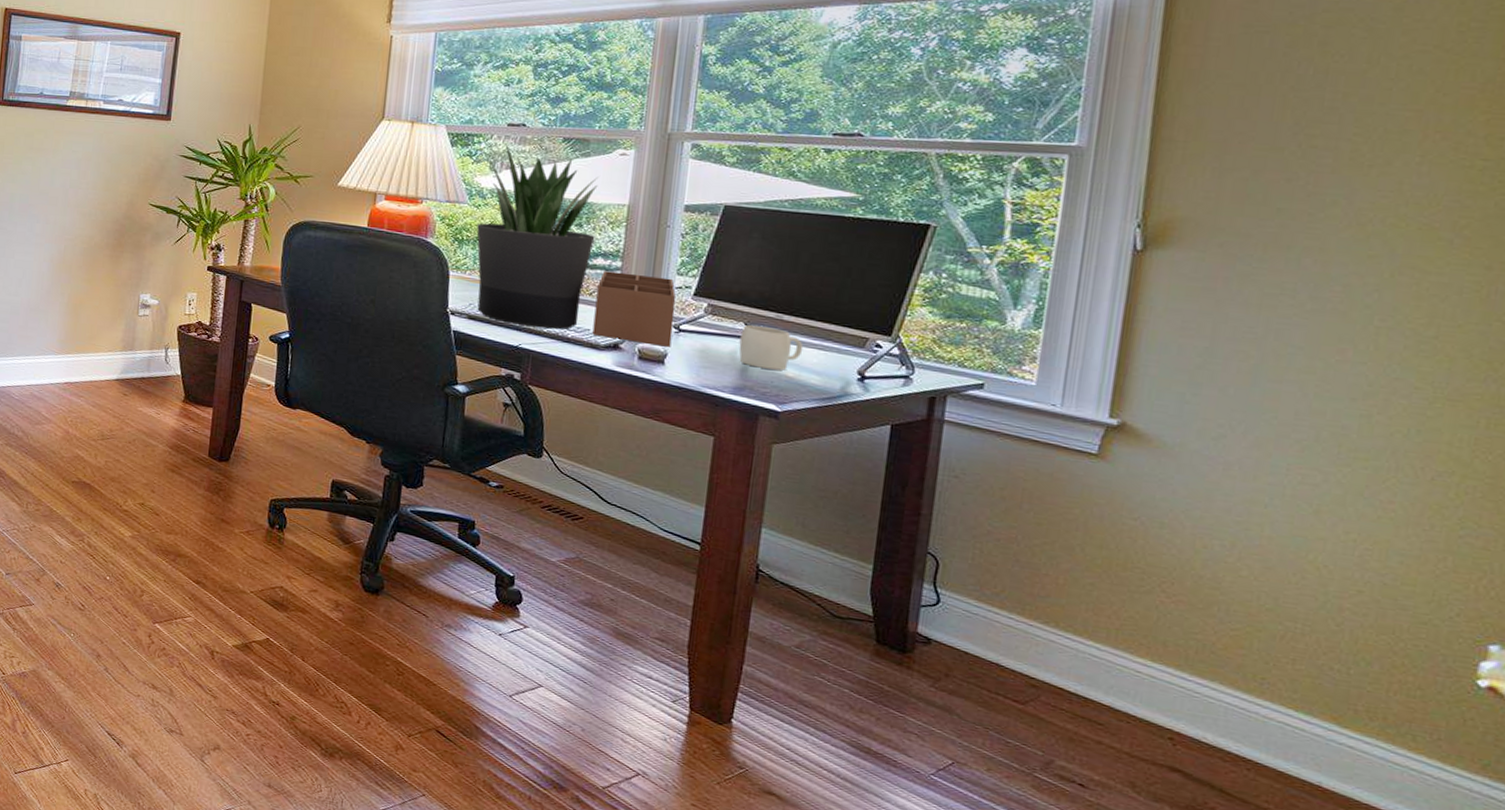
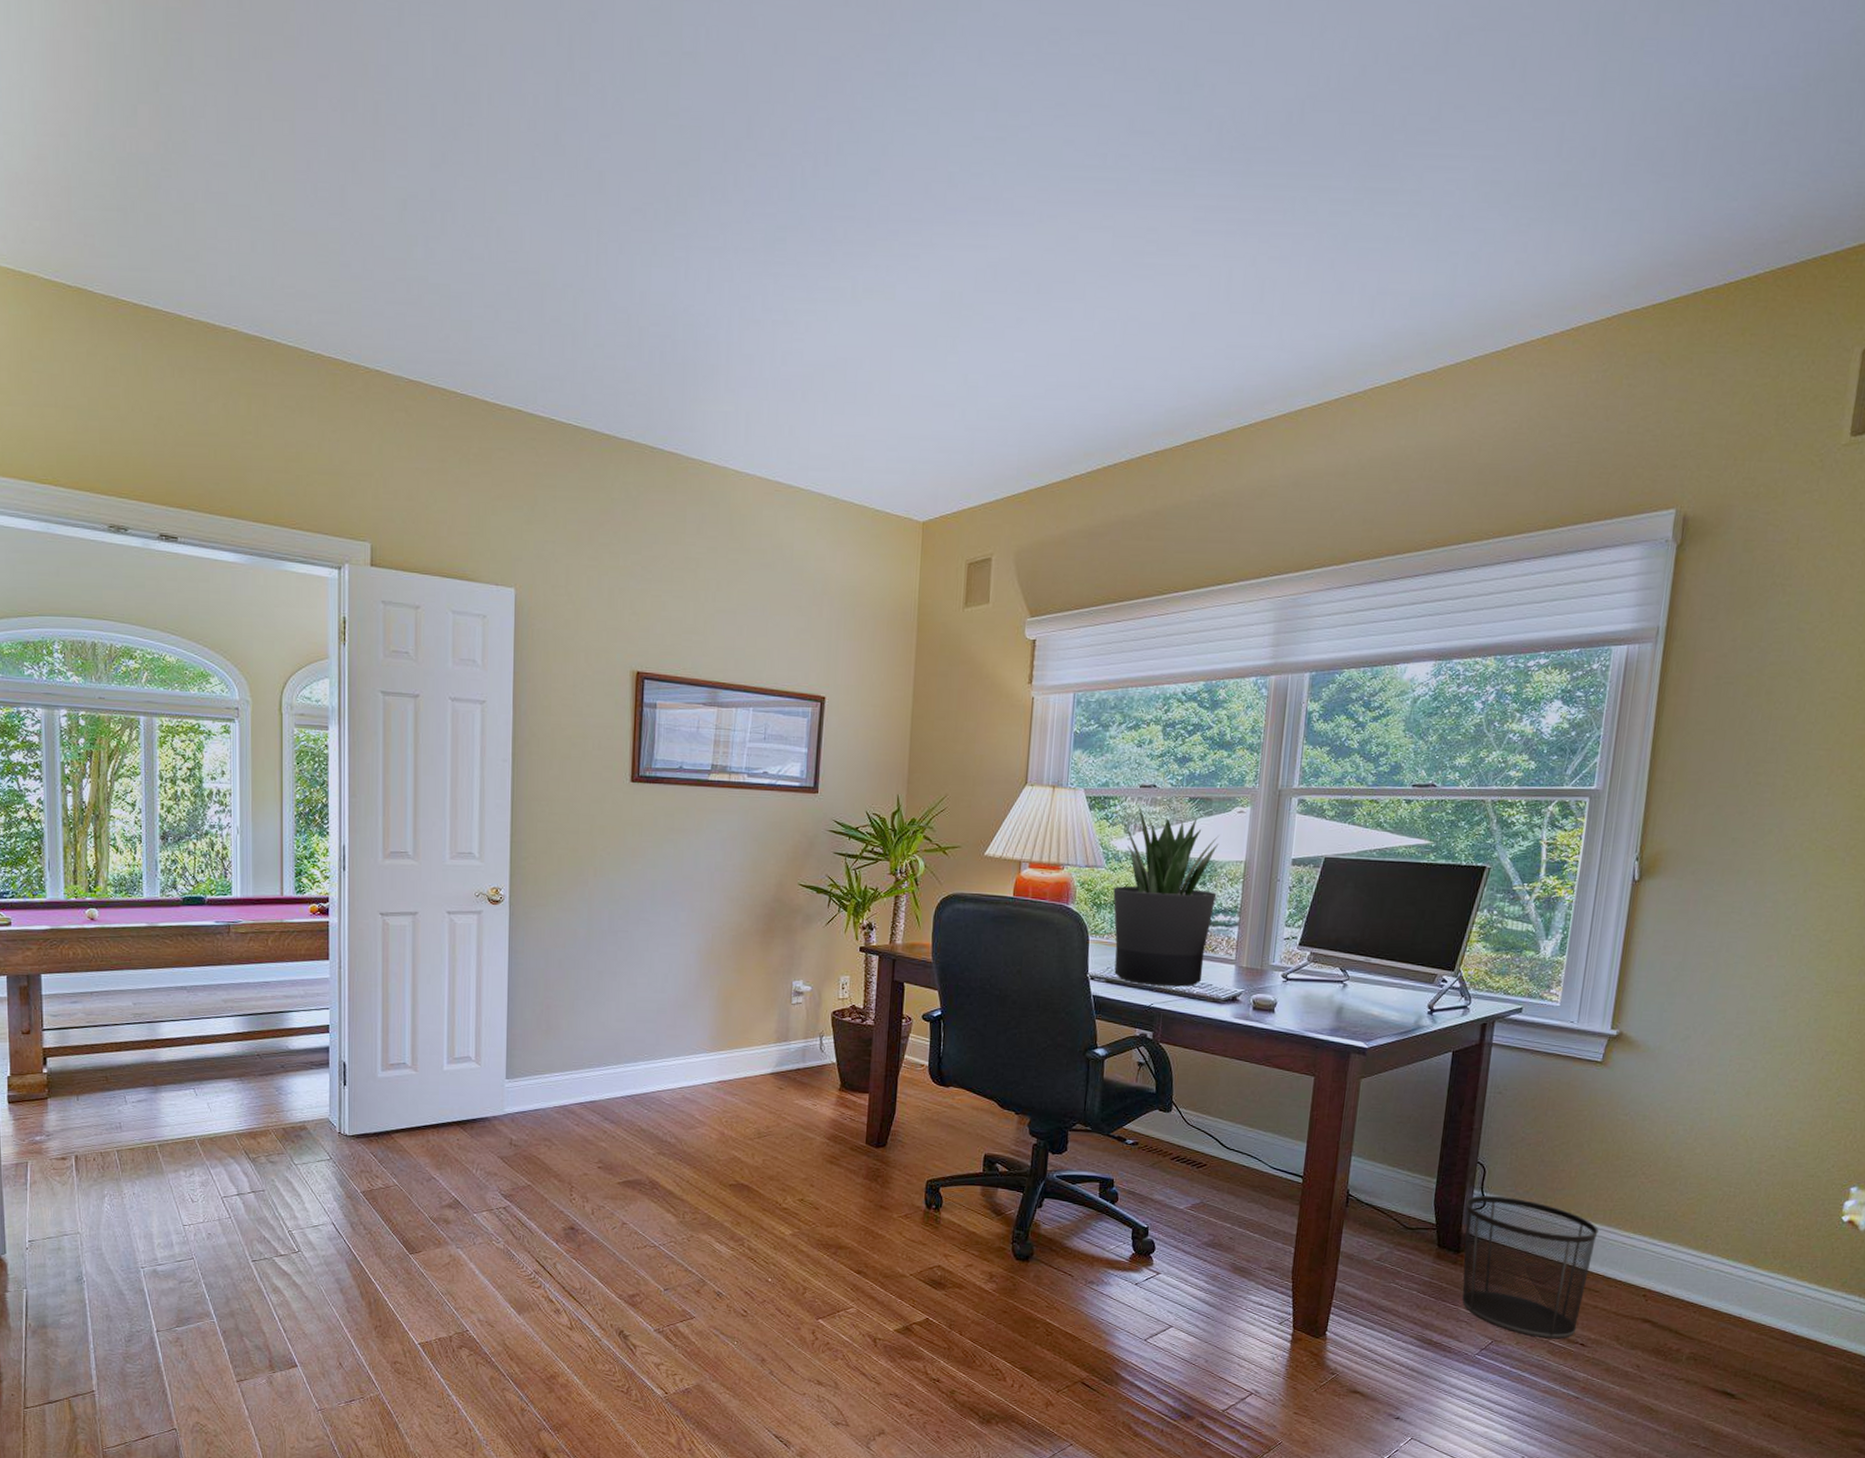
desk organizer: present [592,271,677,347] -> none [1214,927,1285,996]
mug: present [739,324,804,370] -> none [1335,969,1386,1010]
waste bin: none [910,590,1101,774] -> present [1462,1196,1599,1339]

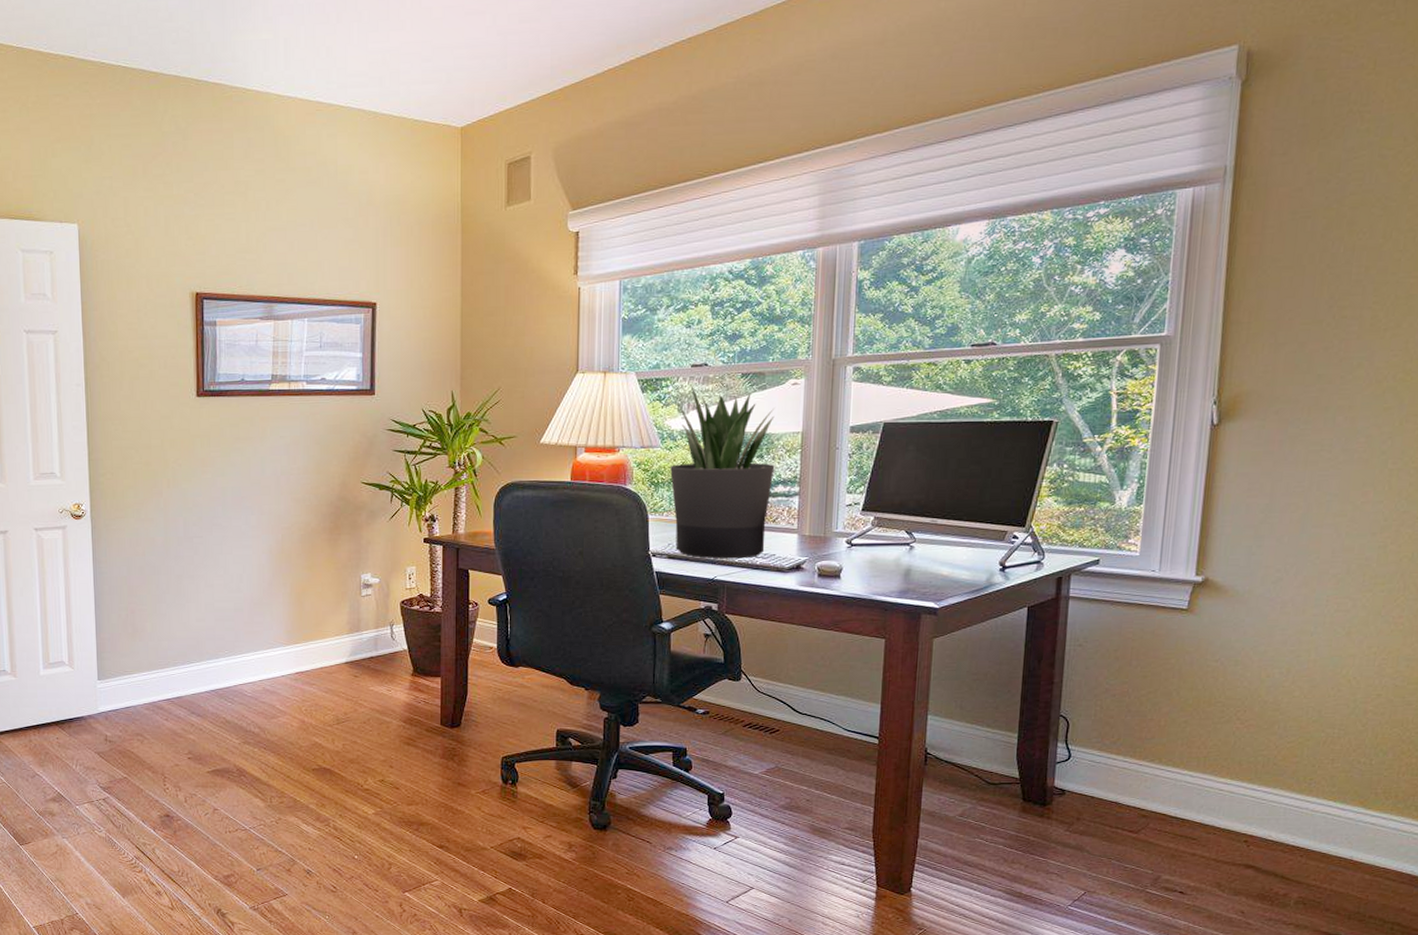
waste bin: present [1462,1196,1599,1339] -> none [1049,748,1194,888]

